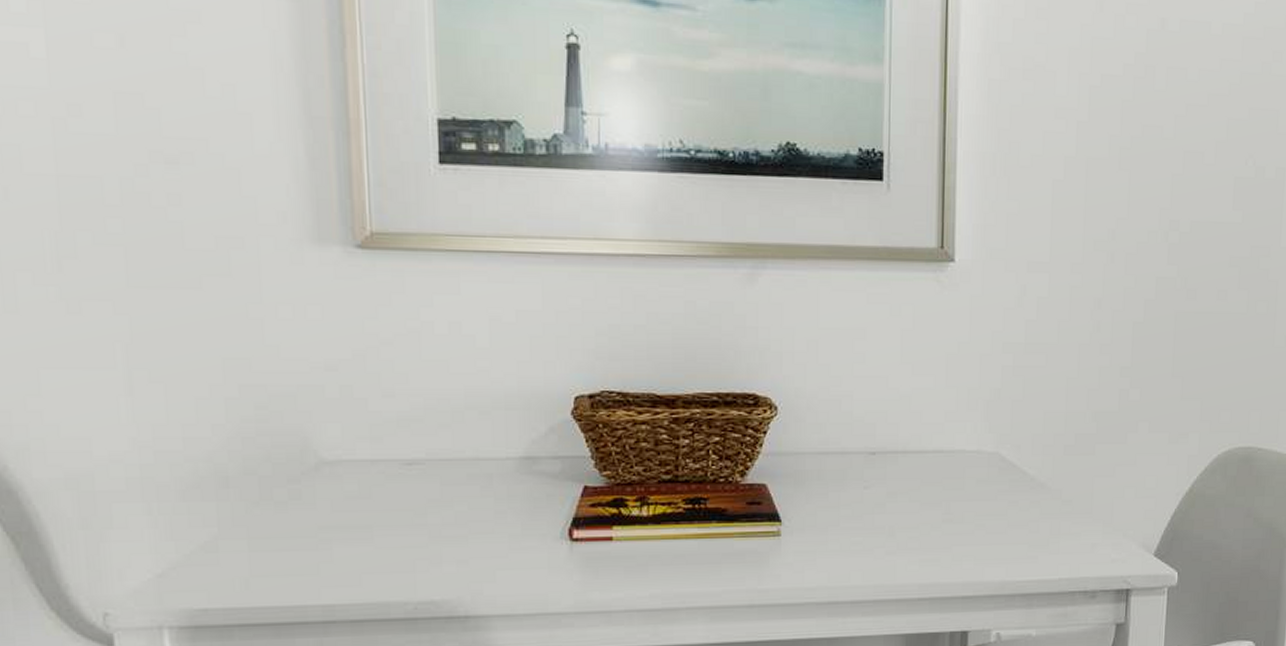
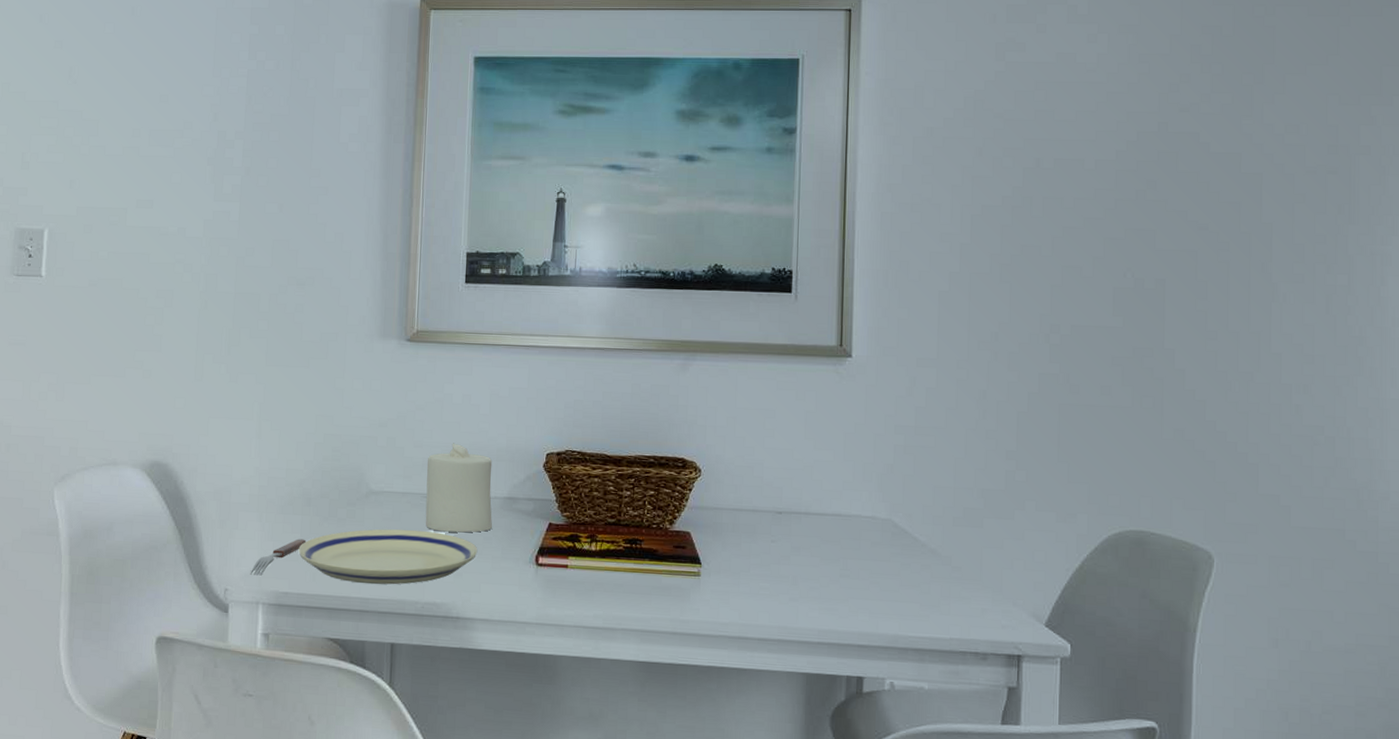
fork: none [142,534,229,591] -> present [250,539,307,576]
plate: none [217,508,488,586] -> present [298,529,478,585]
candle: none [405,388,505,508] -> present [425,443,493,533]

